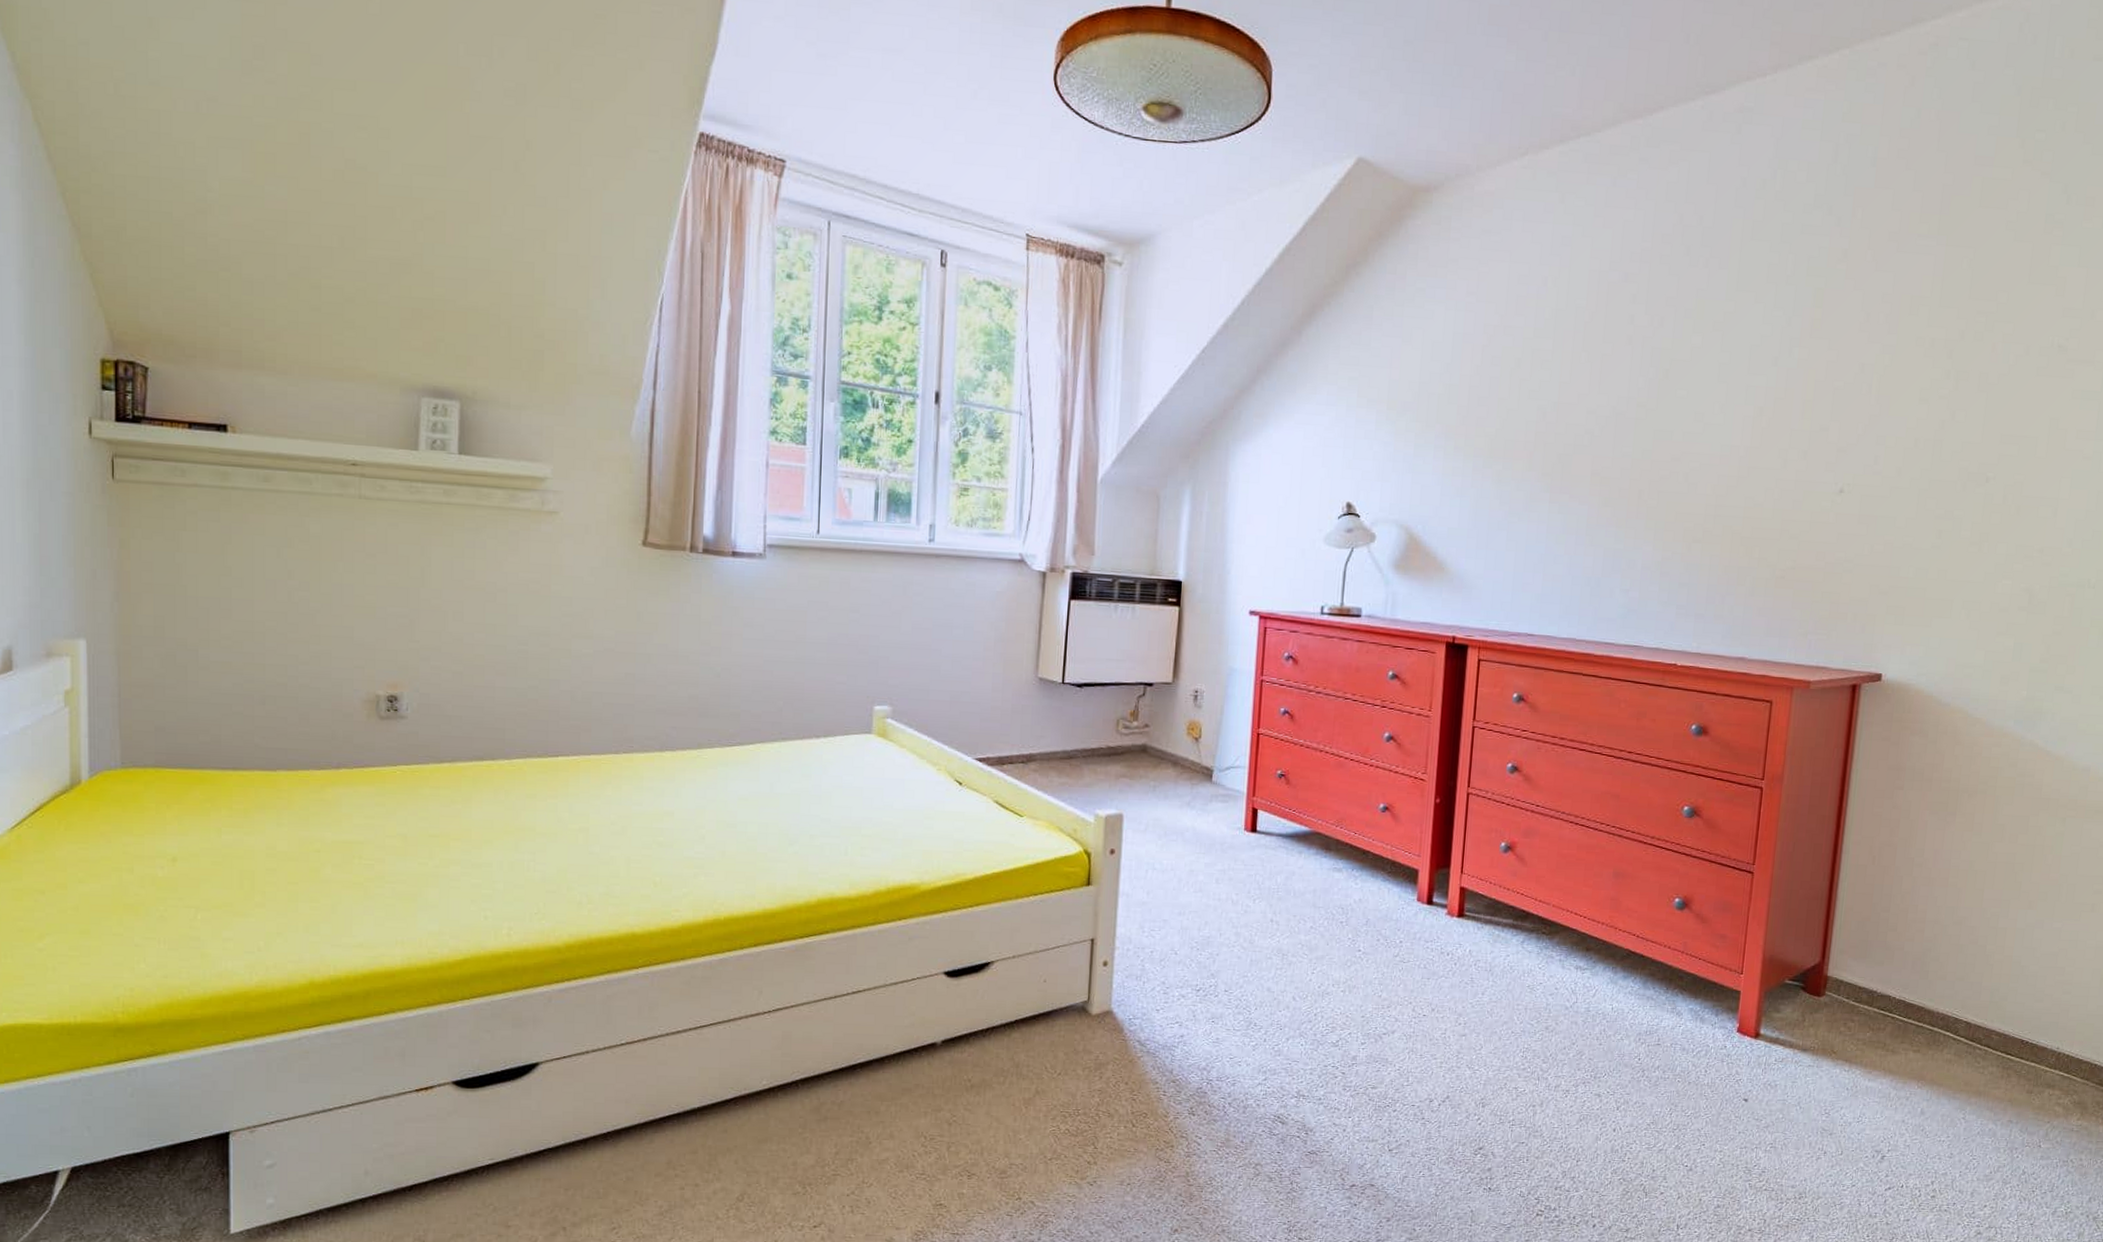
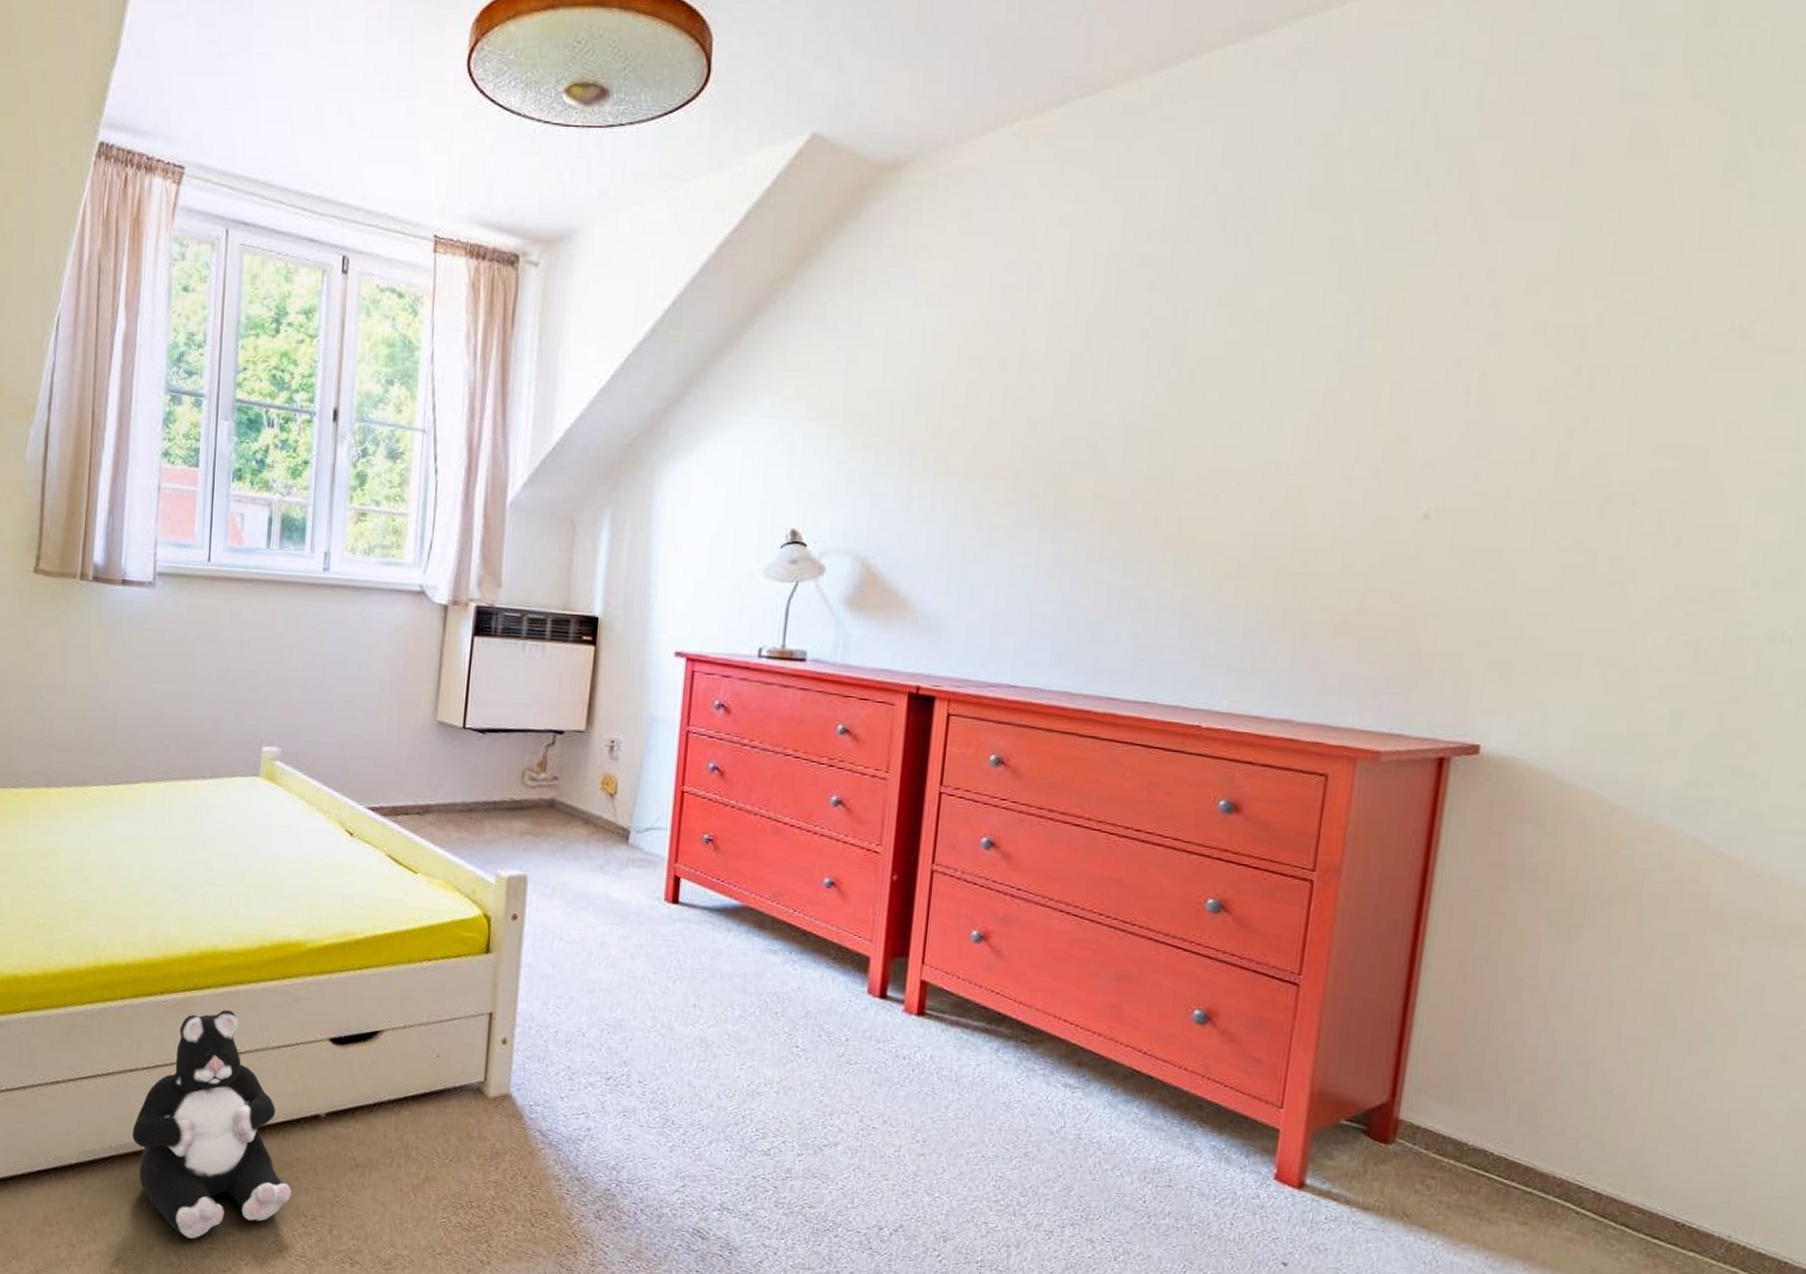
plush toy: none [755,952,911,1168] -> present [132,1010,291,1239]

